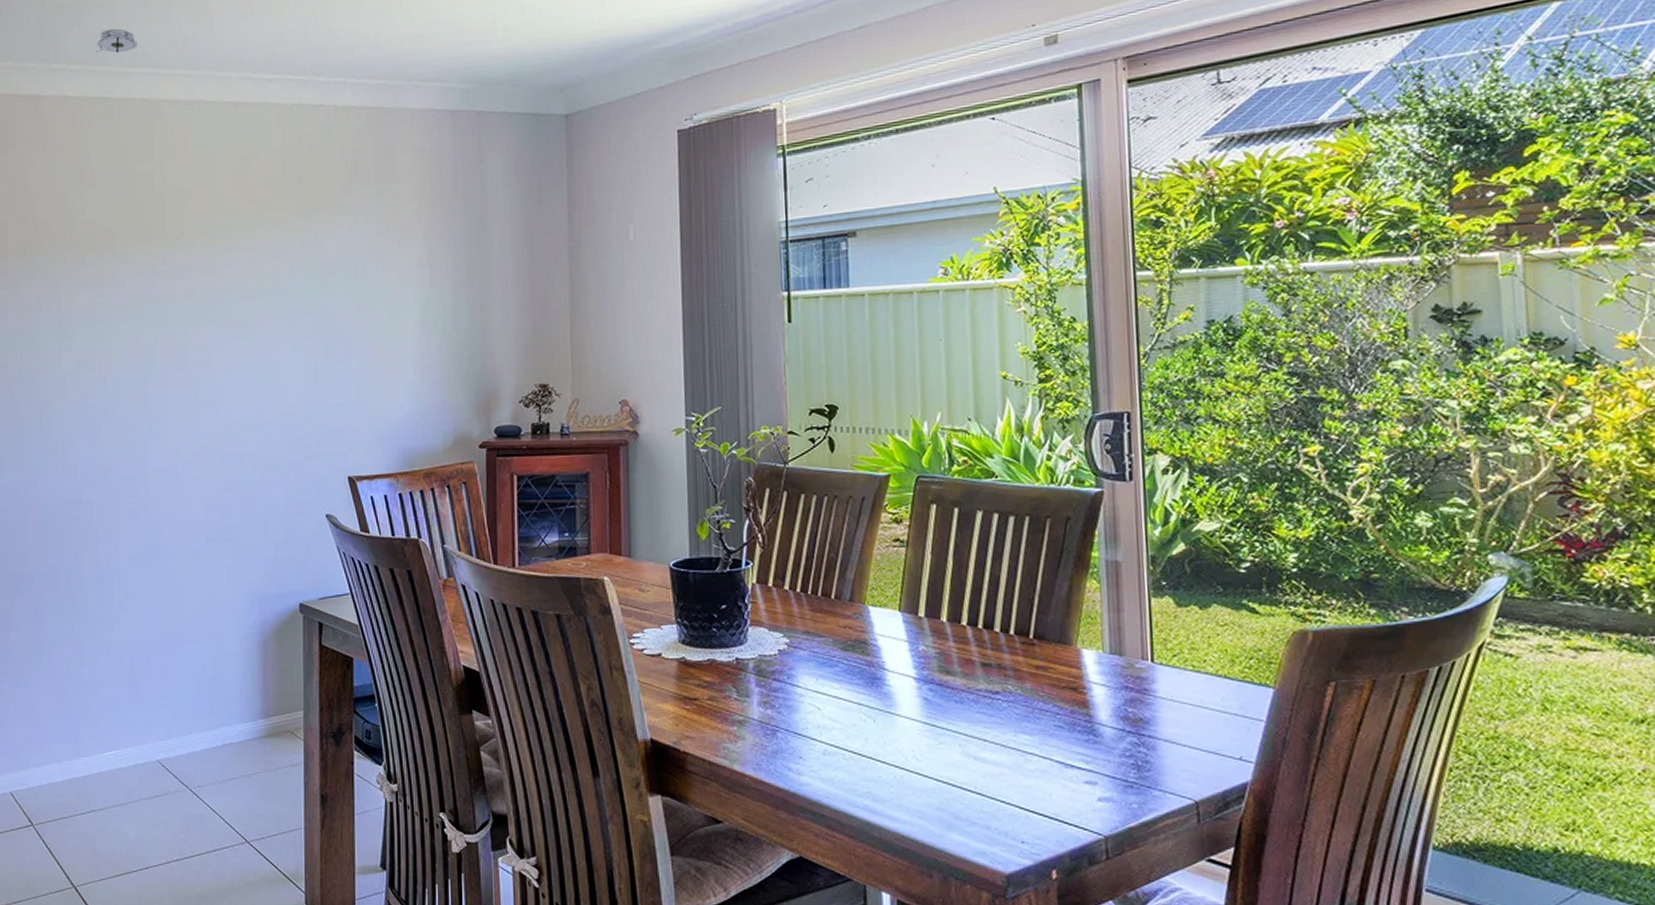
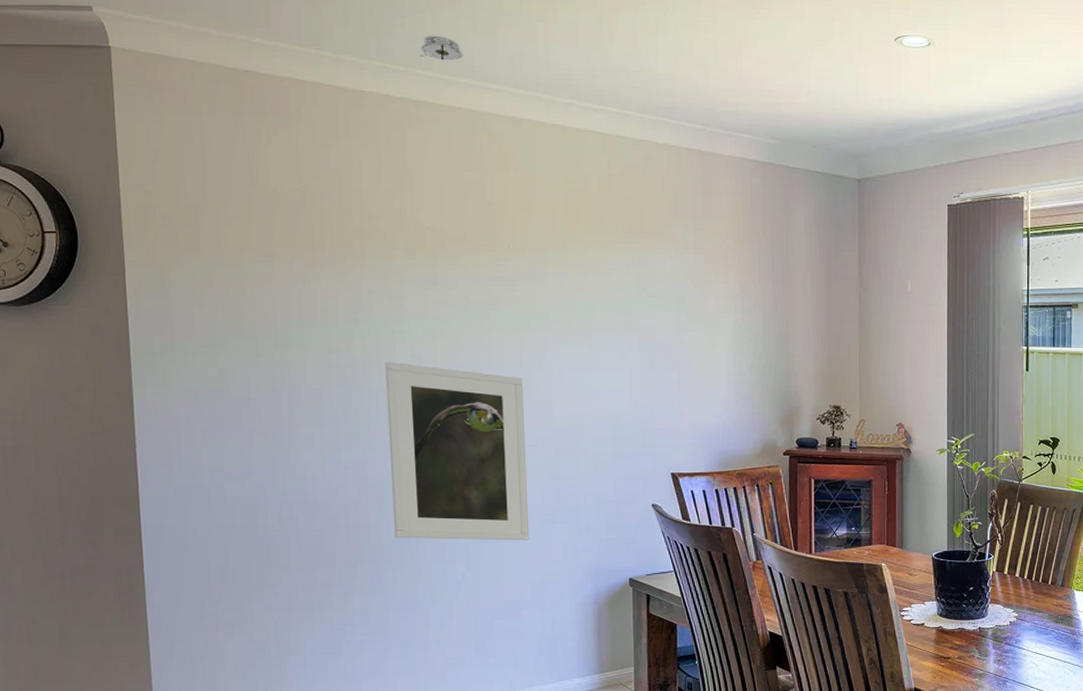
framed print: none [51,372,192,565] -> present [385,361,530,541]

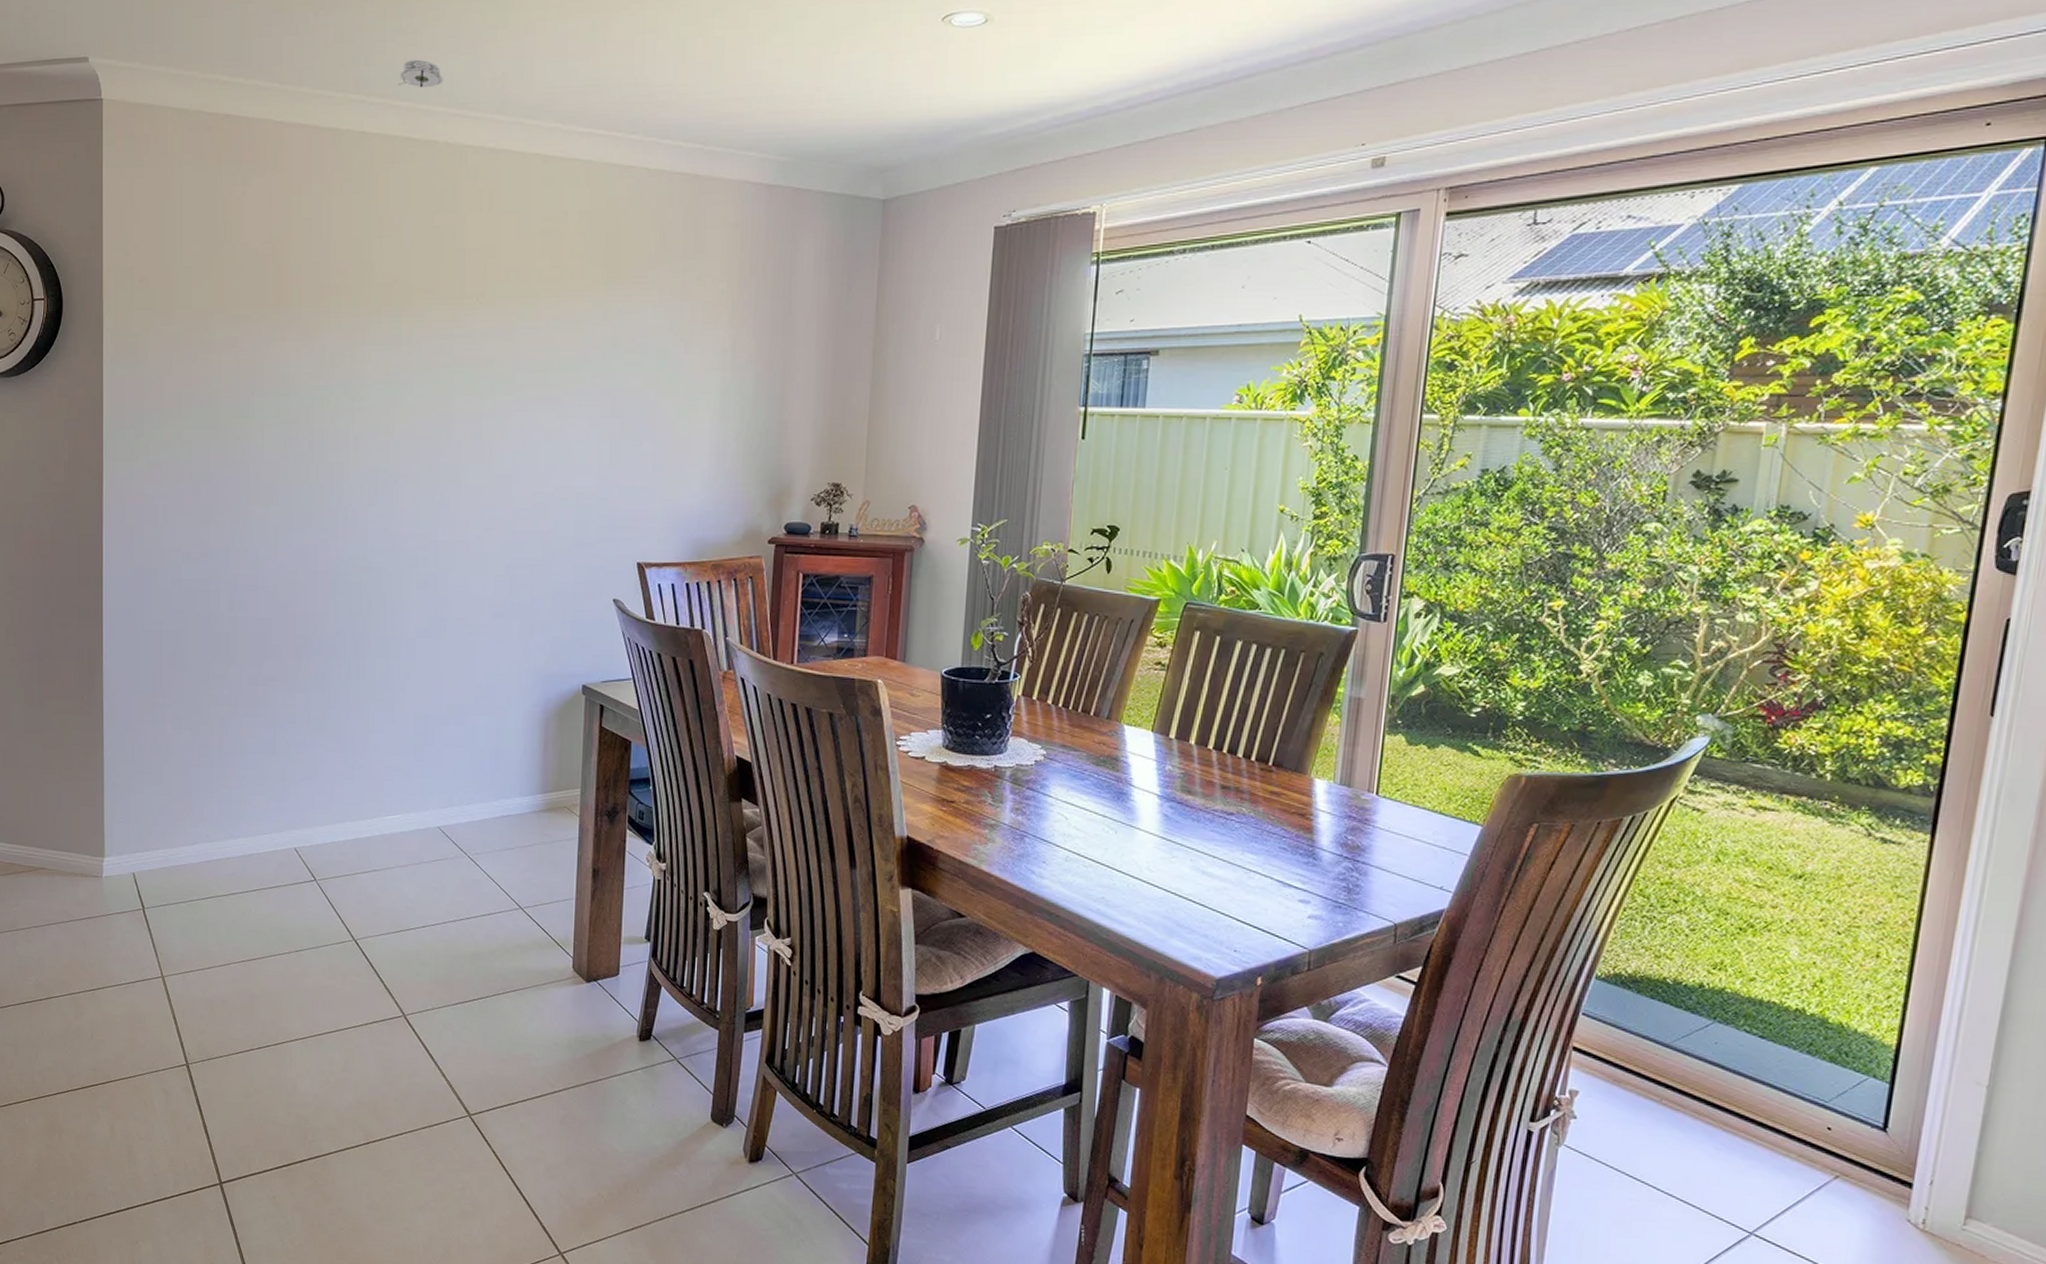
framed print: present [385,361,530,541] -> none [341,432,483,637]

